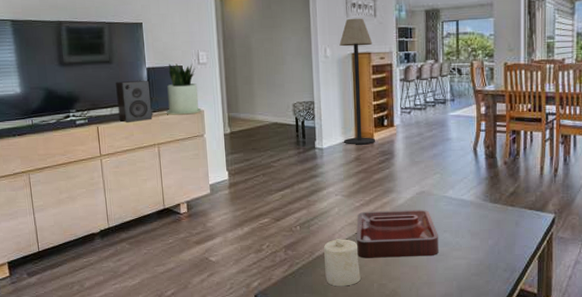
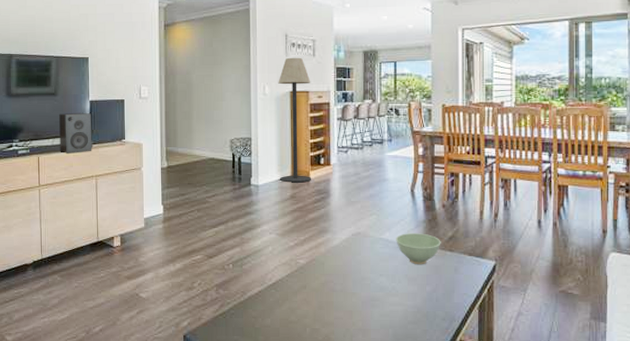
planter: present [166,63,202,116] -> none [105,97,141,149]
candle: present [324,238,361,287] -> none [256,278,293,330]
decorative tray: present [356,209,438,258] -> none [289,251,374,301]
bowl: none [459,190,503,221] -> present [396,233,441,265]

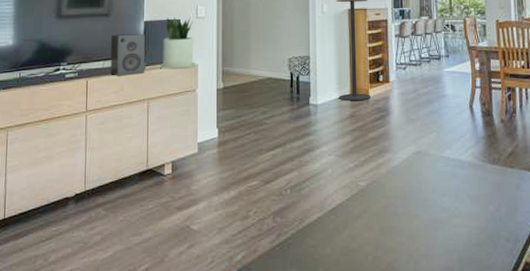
planter: none [105,97,141,149] -> present [159,17,196,70]
bowl: present [396,233,441,265] -> none [456,150,502,183]

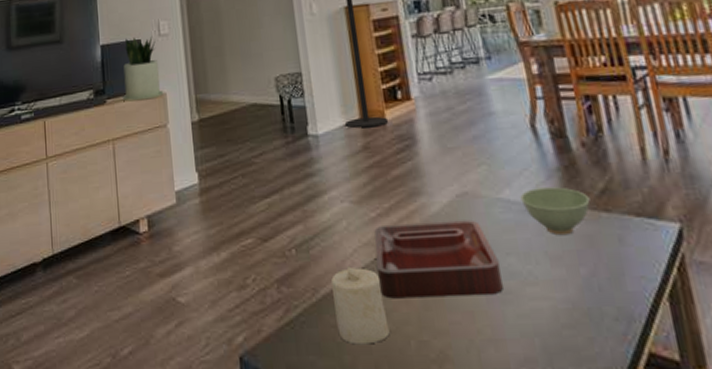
speaker: present [110,33,146,77] -> none [66,60,107,115]
candle: none [315,203,354,260] -> present [331,266,390,345]
decorative tray: none [349,171,437,227] -> present [374,220,503,299]
bowl: none [456,150,502,183] -> present [520,187,590,236]

